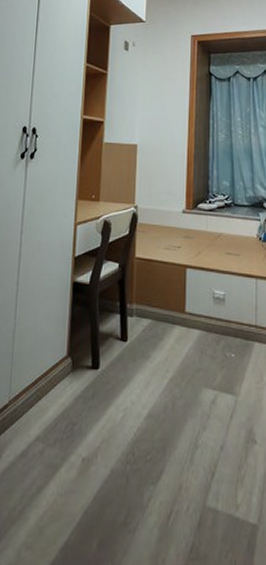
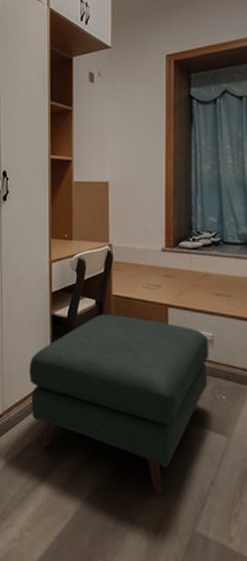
ottoman: none [42,278,222,469] -> present [29,314,210,493]

